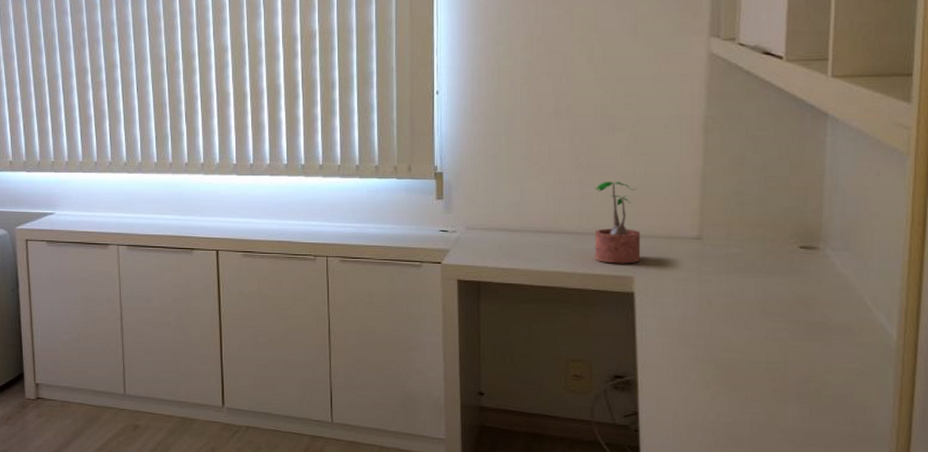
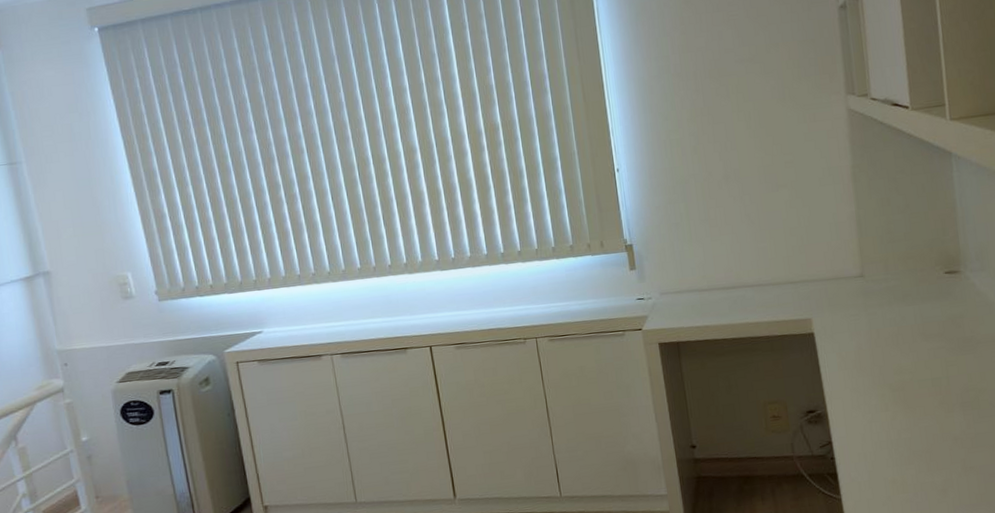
potted plant: present [594,182,641,264] -> none [768,233,816,309]

